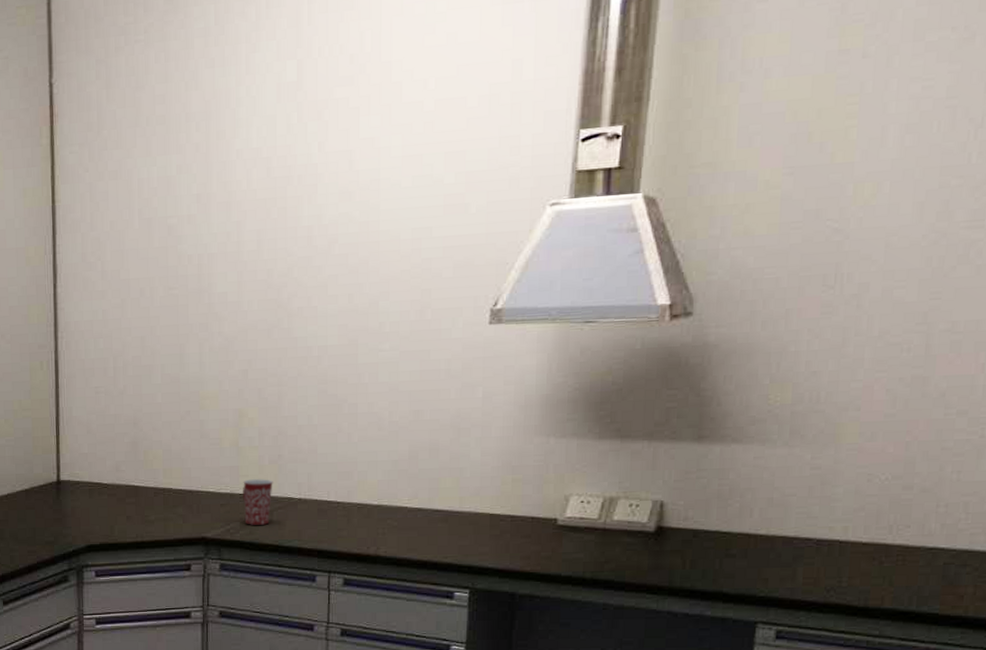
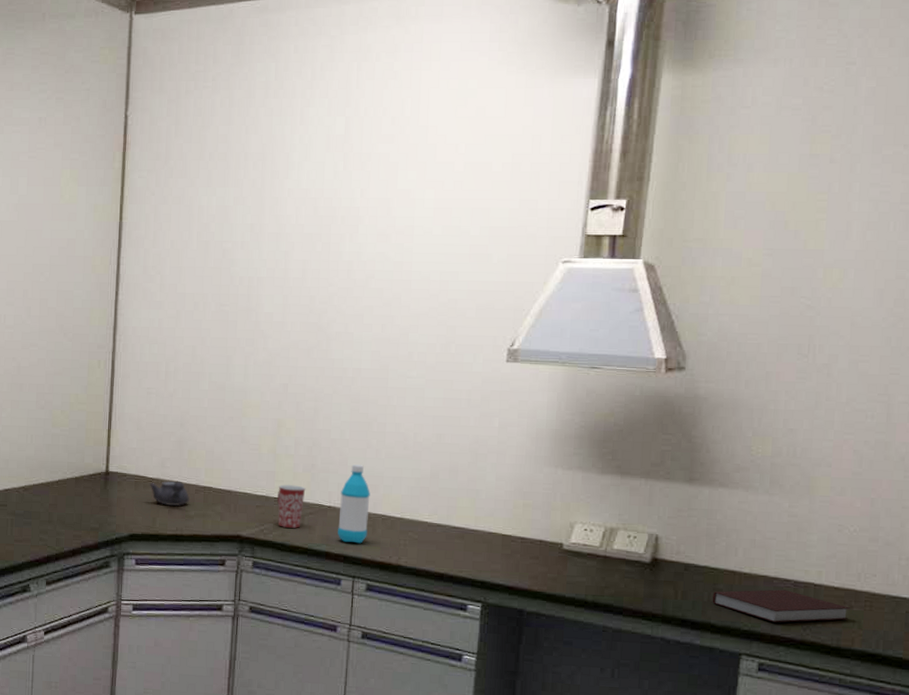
teapot: none [105,484,148,512] -> present [150,480,189,506]
water bottle: none [310,451,344,536] -> present [338,465,370,544]
notebook: none [724,550,880,586] -> present [712,589,850,623]

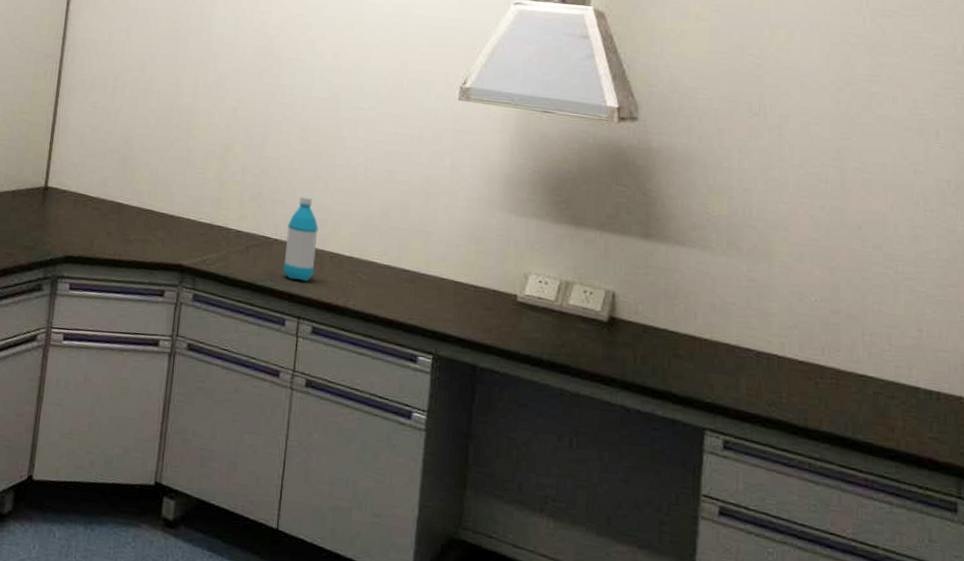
teapot: present [150,480,189,506] -> none [89,200,130,228]
mug: present [276,484,306,528] -> none [221,212,252,261]
notebook: present [712,589,850,623] -> none [673,357,815,398]

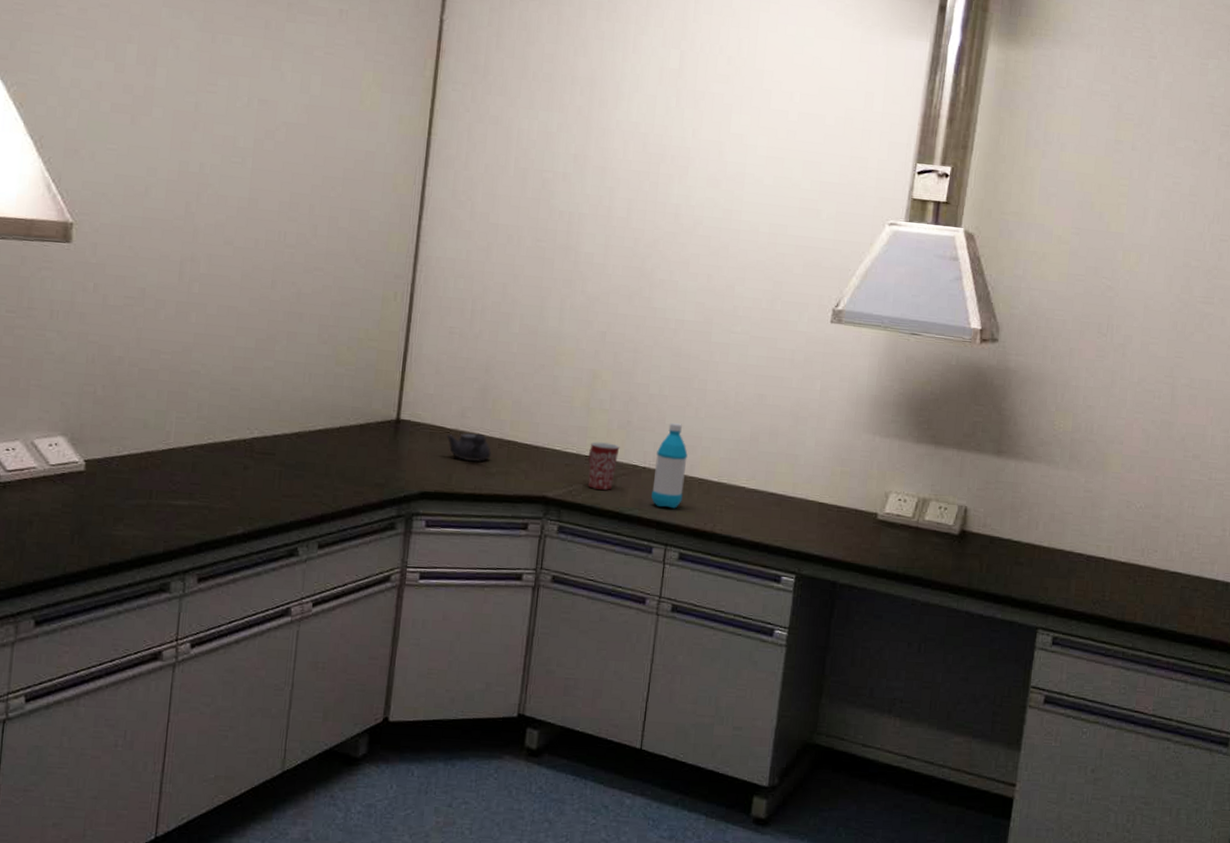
teapot: none [89,200,130,228] -> present [447,432,491,462]
mug: none [221,212,252,261] -> present [587,442,620,490]

